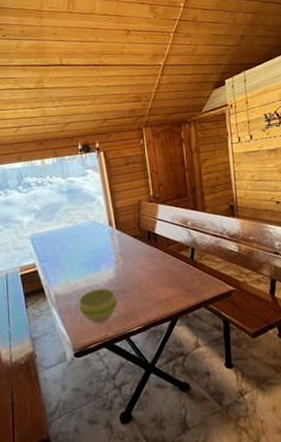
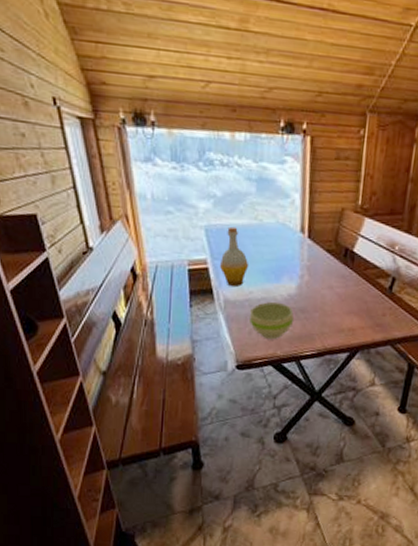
bottle: none [47,232,72,282] -> present [220,226,249,287]

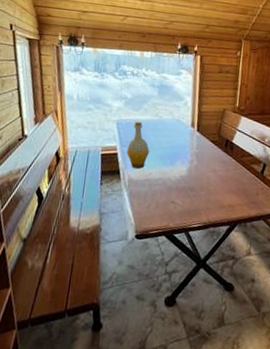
bowl: present [250,302,294,340] -> none [148,182,184,214]

